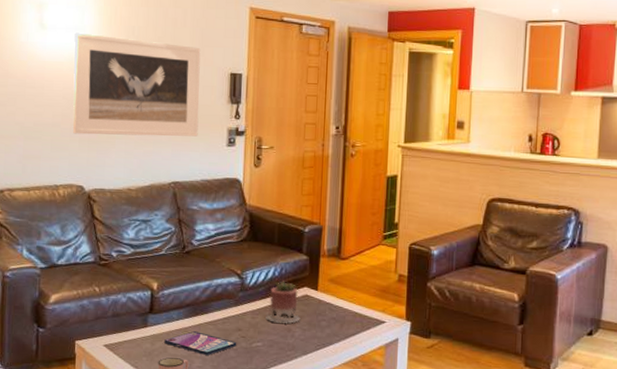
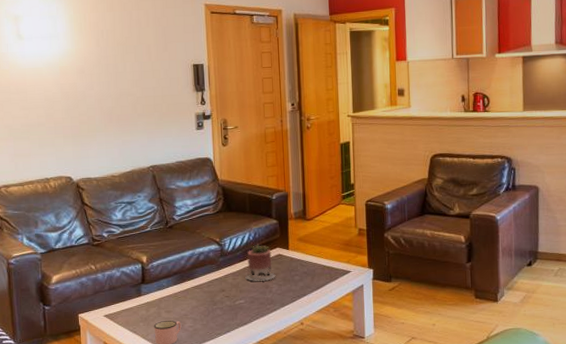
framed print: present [73,32,201,137] -> none [49,40,170,131]
video game case: present [164,331,237,355] -> none [158,296,222,316]

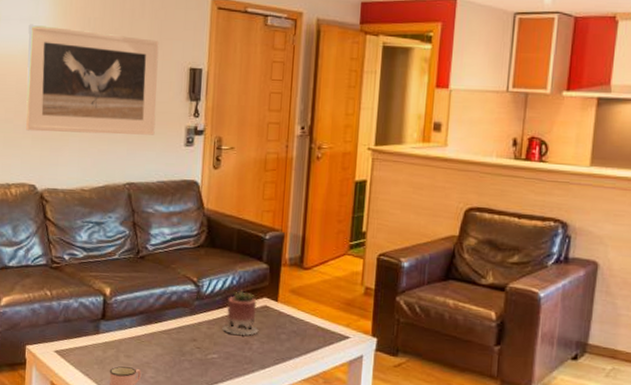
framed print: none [49,40,170,131] -> present [26,24,159,135]

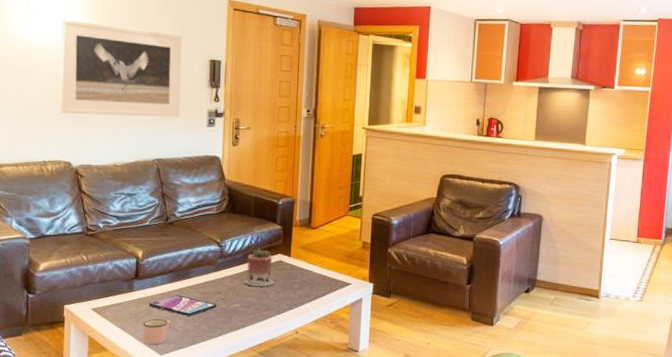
video game case: none [116,340,192,366] -> present [149,295,217,316]

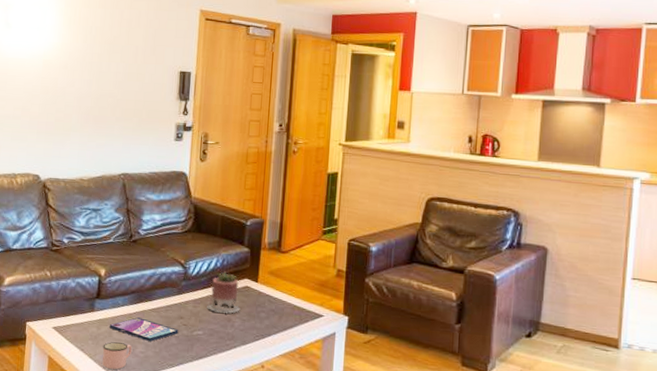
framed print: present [60,19,182,117] -> none [32,31,153,131]

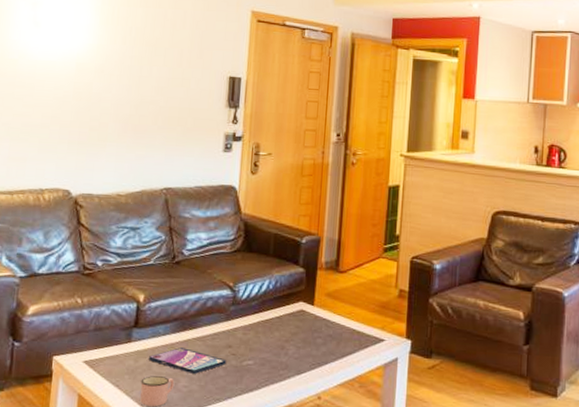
succulent planter: present [207,271,241,314] -> none [258,294,295,340]

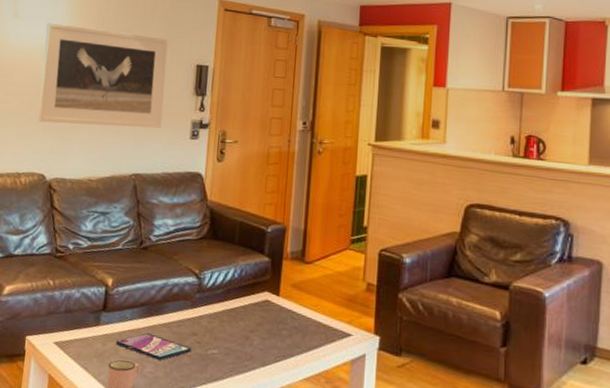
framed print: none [62,32,200,141] -> present [38,22,168,128]

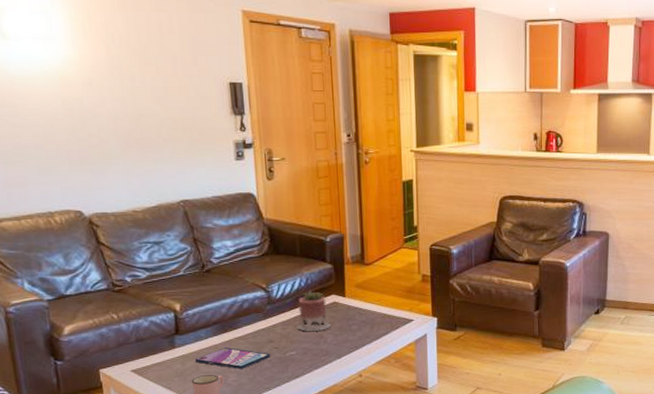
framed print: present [38,22,168,128] -> none [44,42,203,156]
succulent planter: none [223,283,260,331] -> present [296,290,331,331]

